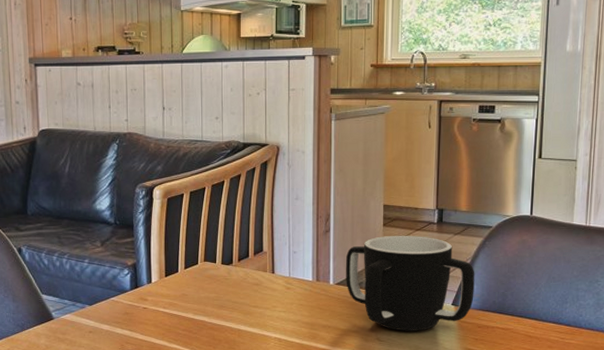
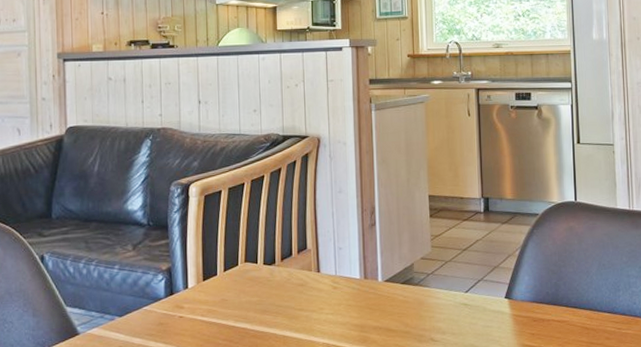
mug: present [346,235,475,331] -> none [394,226,527,329]

